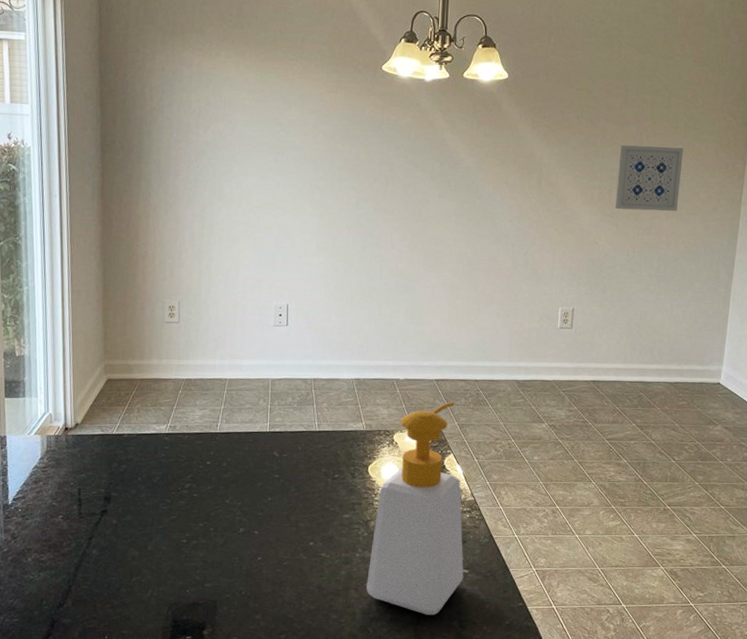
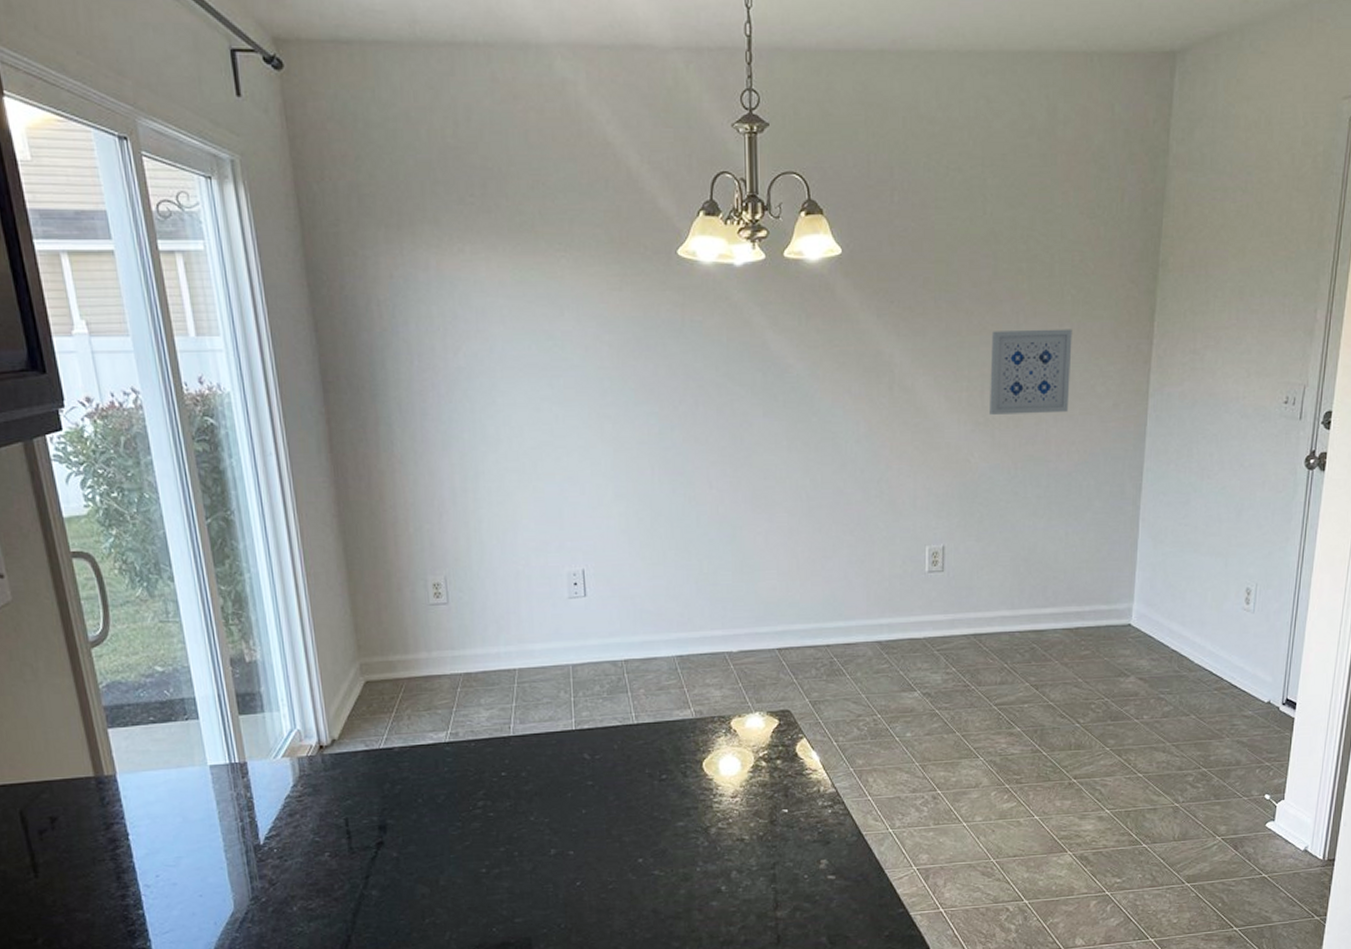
soap bottle: present [366,401,464,615] -> none [712,674,830,933]

